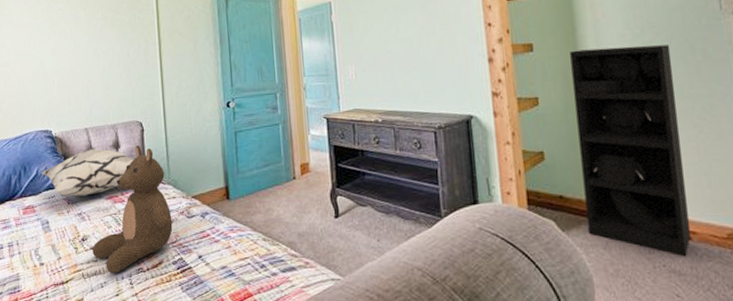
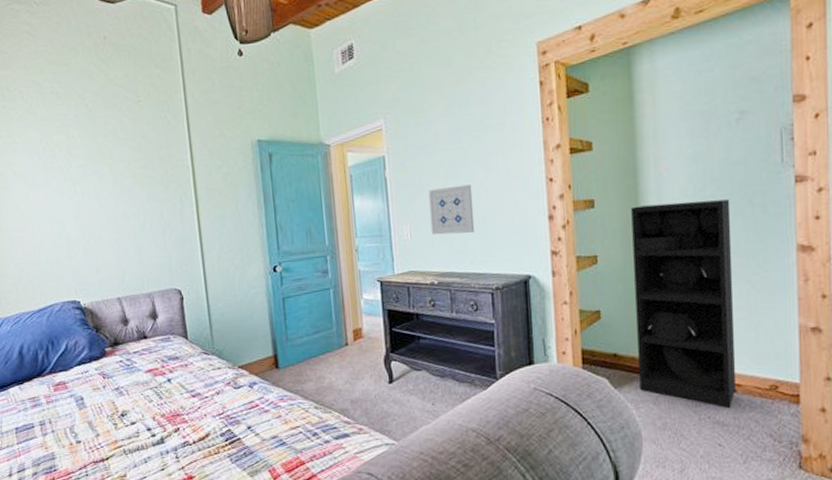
decorative pillow: present [42,149,134,196] -> none [72,319,174,370]
stuffed bear: present [92,145,173,274] -> none [133,315,219,449]
wall art: none [371,28,417,76] -> present [428,184,475,235]

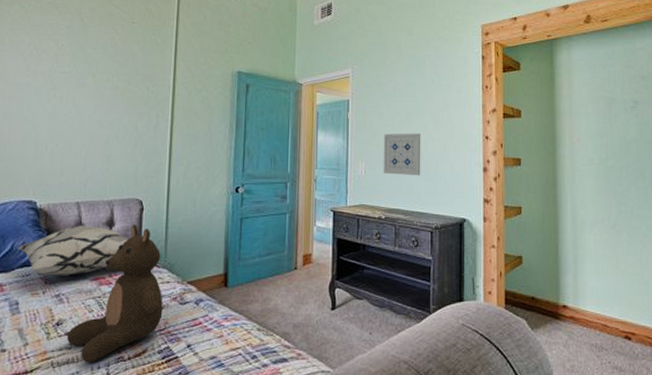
decorative pillow: none [72,319,174,370] -> present [18,225,129,276]
stuffed bear: none [133,315,219,449] -> present [67,225,163,363]
shelving unit: present [631,199,737,409] -> none [550,168,632,355]

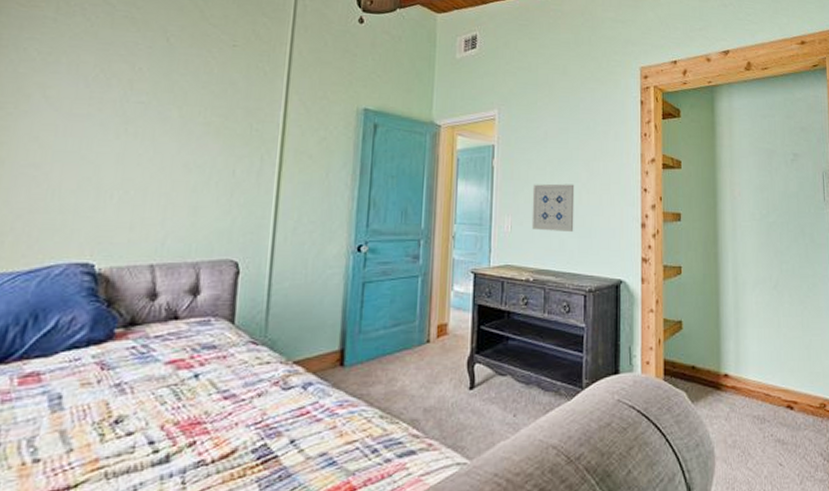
decorative pillow: present [18,225,129,276] -> none [64,294,219,360]
stuffed bear: present [67,225,163,363] -> none [128,292,261,470]

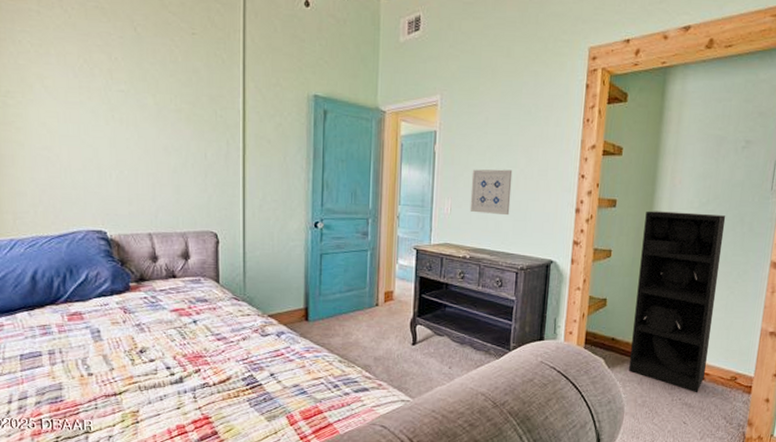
shelving unit: none [711,224,794,427] -> present [629,211,726,393]

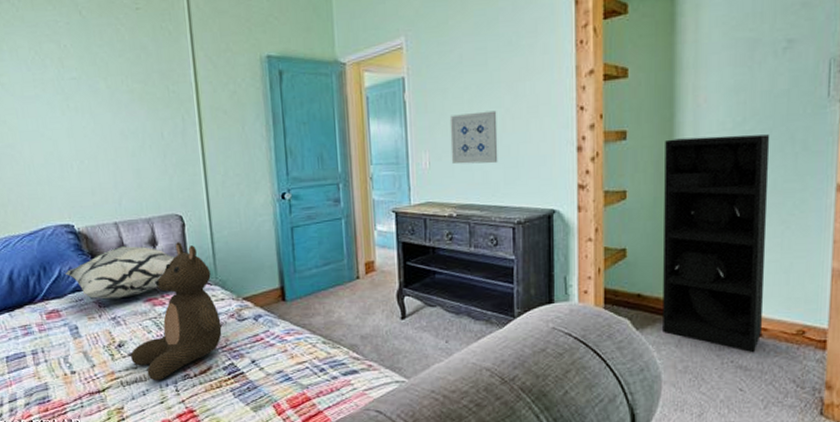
decorative pillow: none [92,257,206,307] -> present [65,246,175,299]
stuffed bear: none [152,258,245,387] -> present [131,242,222,381]

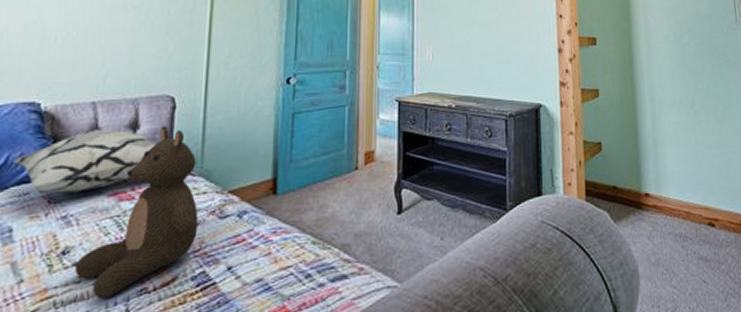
wall art: present [449,110,498,165] -> none [452,13,493,60]
shelving unit: present [663,134,770,353] -> none [626,47,715,244]

